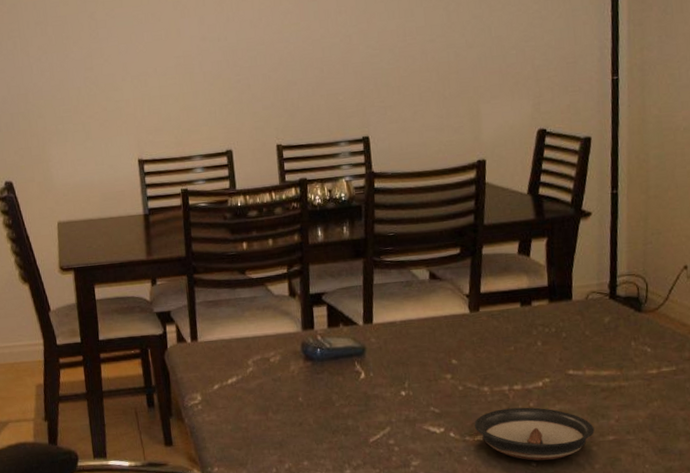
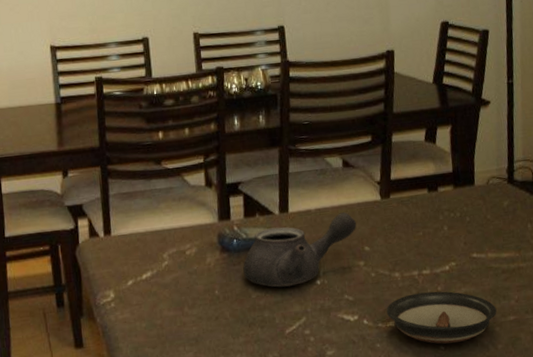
teapot: none [326,325,444,397] -> present [243,212,357,288]

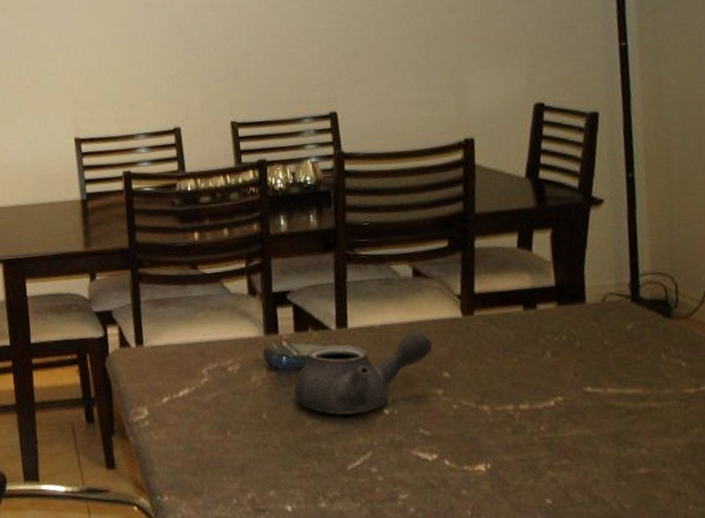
saucer: present [386,291,497,344] -> none [473,431,622,497]

